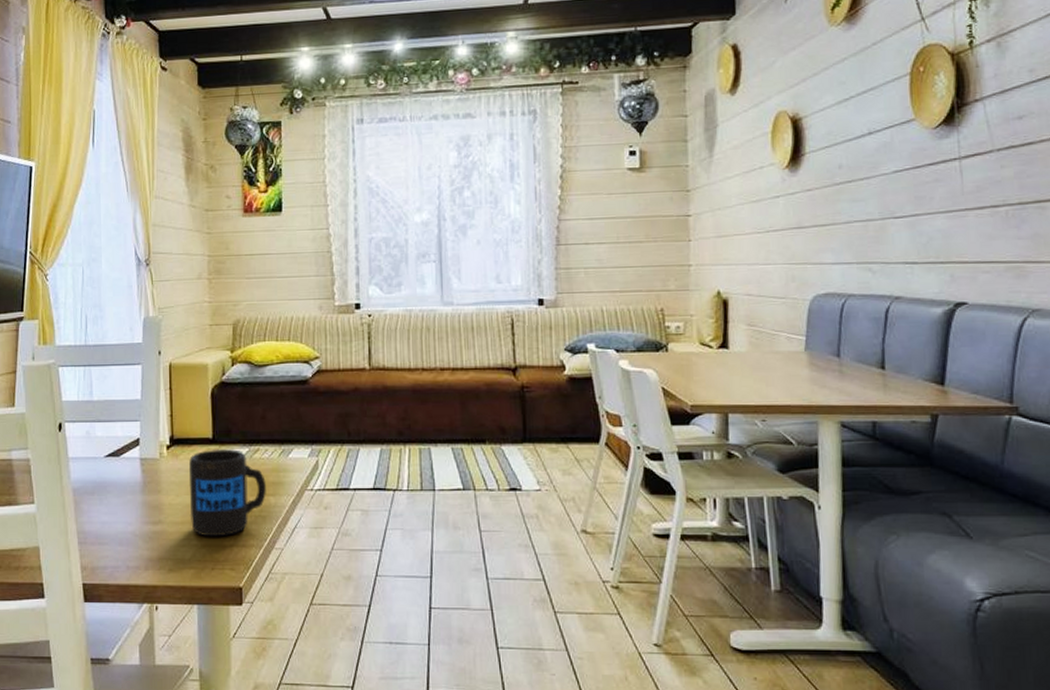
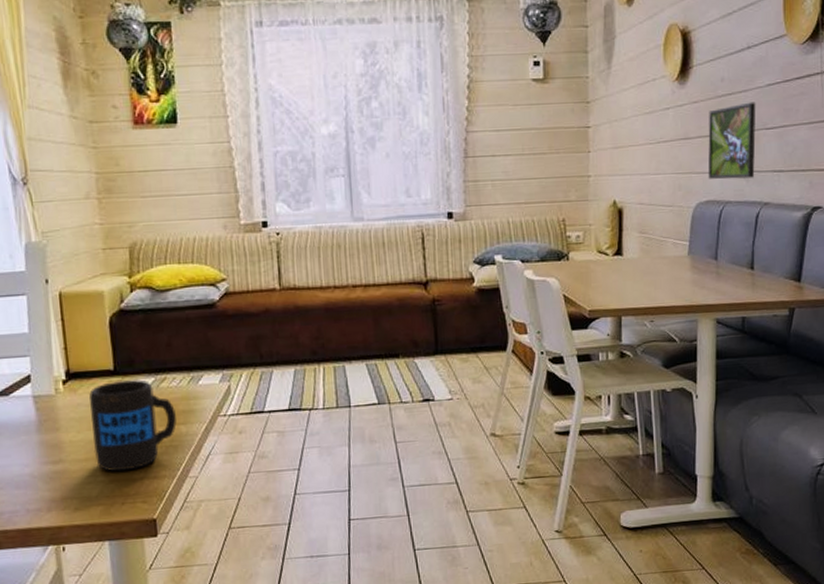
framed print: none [825,189,883,271] -> present [708,102,756,180]

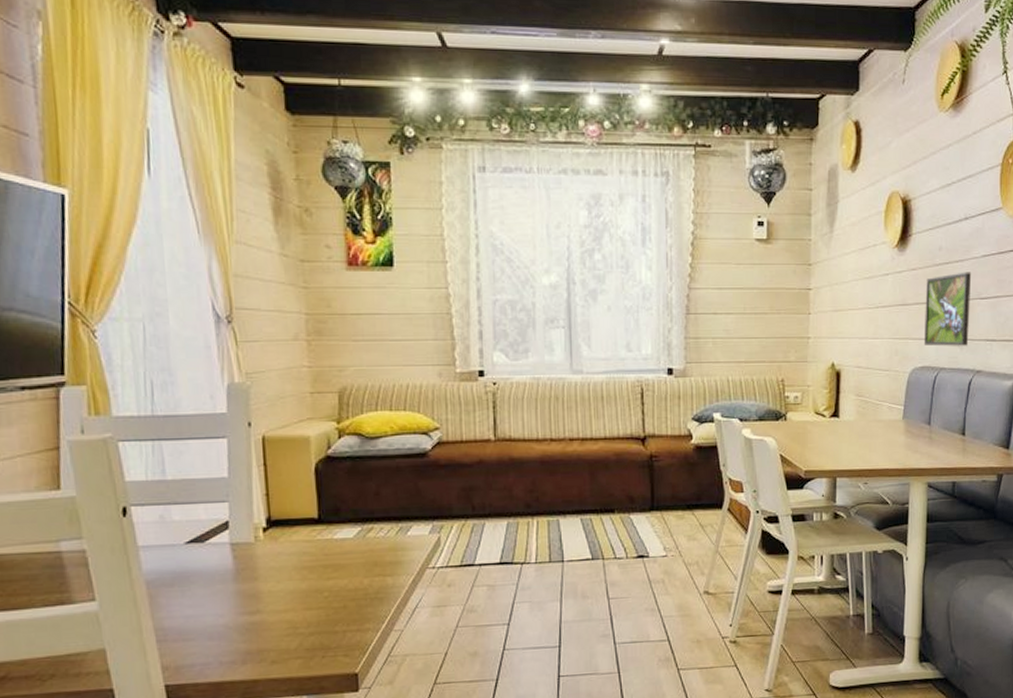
mug: present [89,380,177,472] -> none [291,529,383,624]

